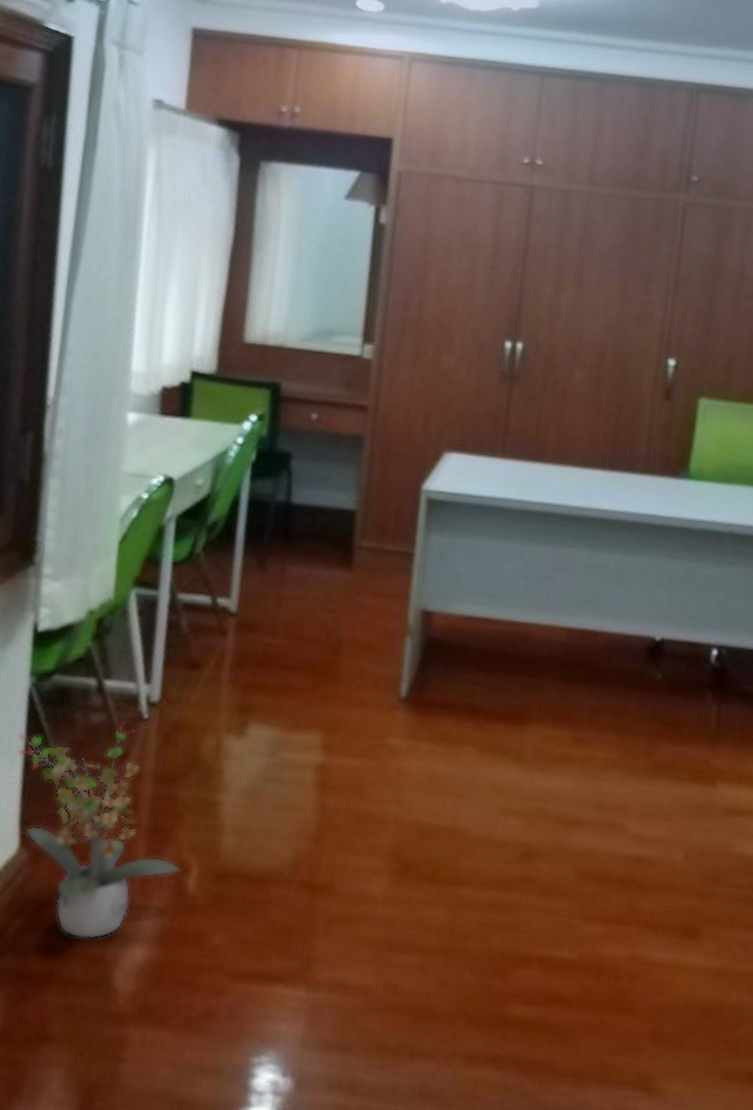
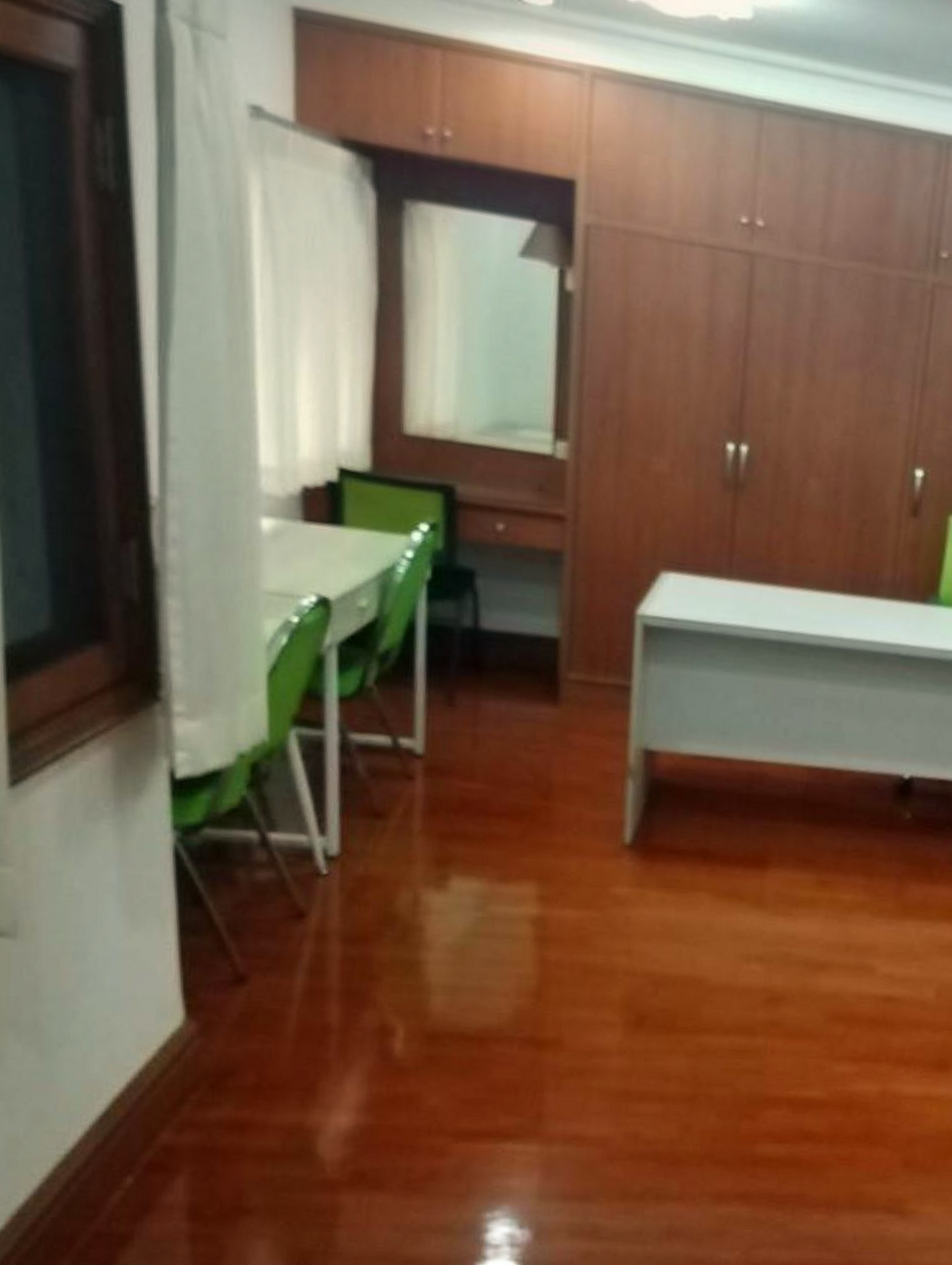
potted plant: present [18,720,180,940] -> none [167,876,384,1110]

